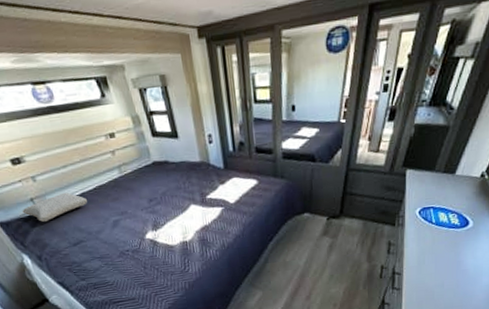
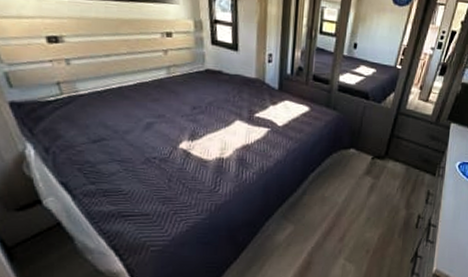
pillow: present [22,192,87,222] -> none [43,82,123,110]

